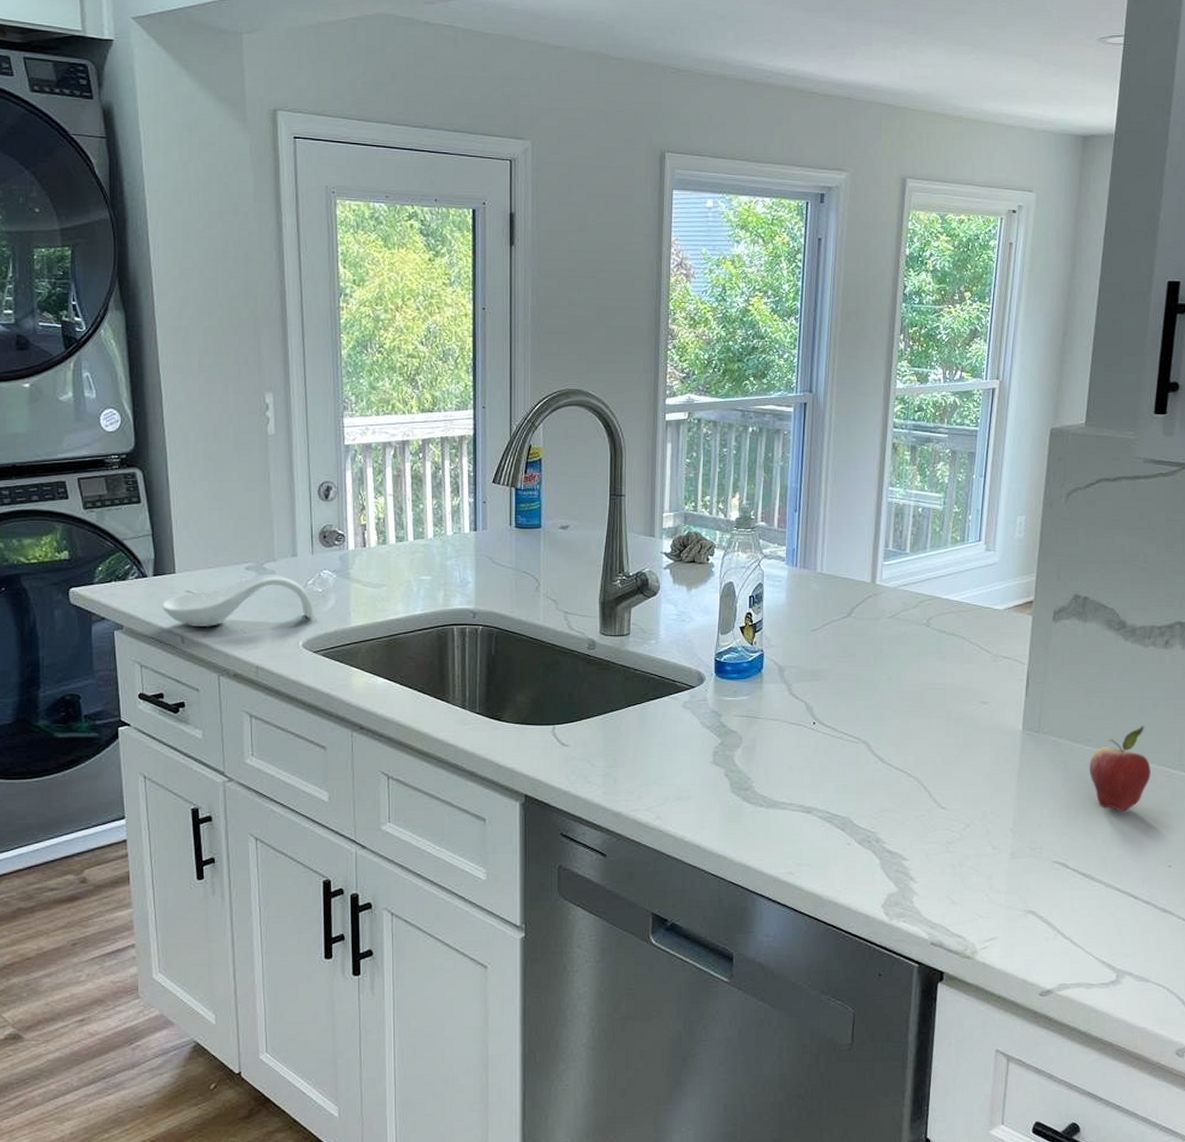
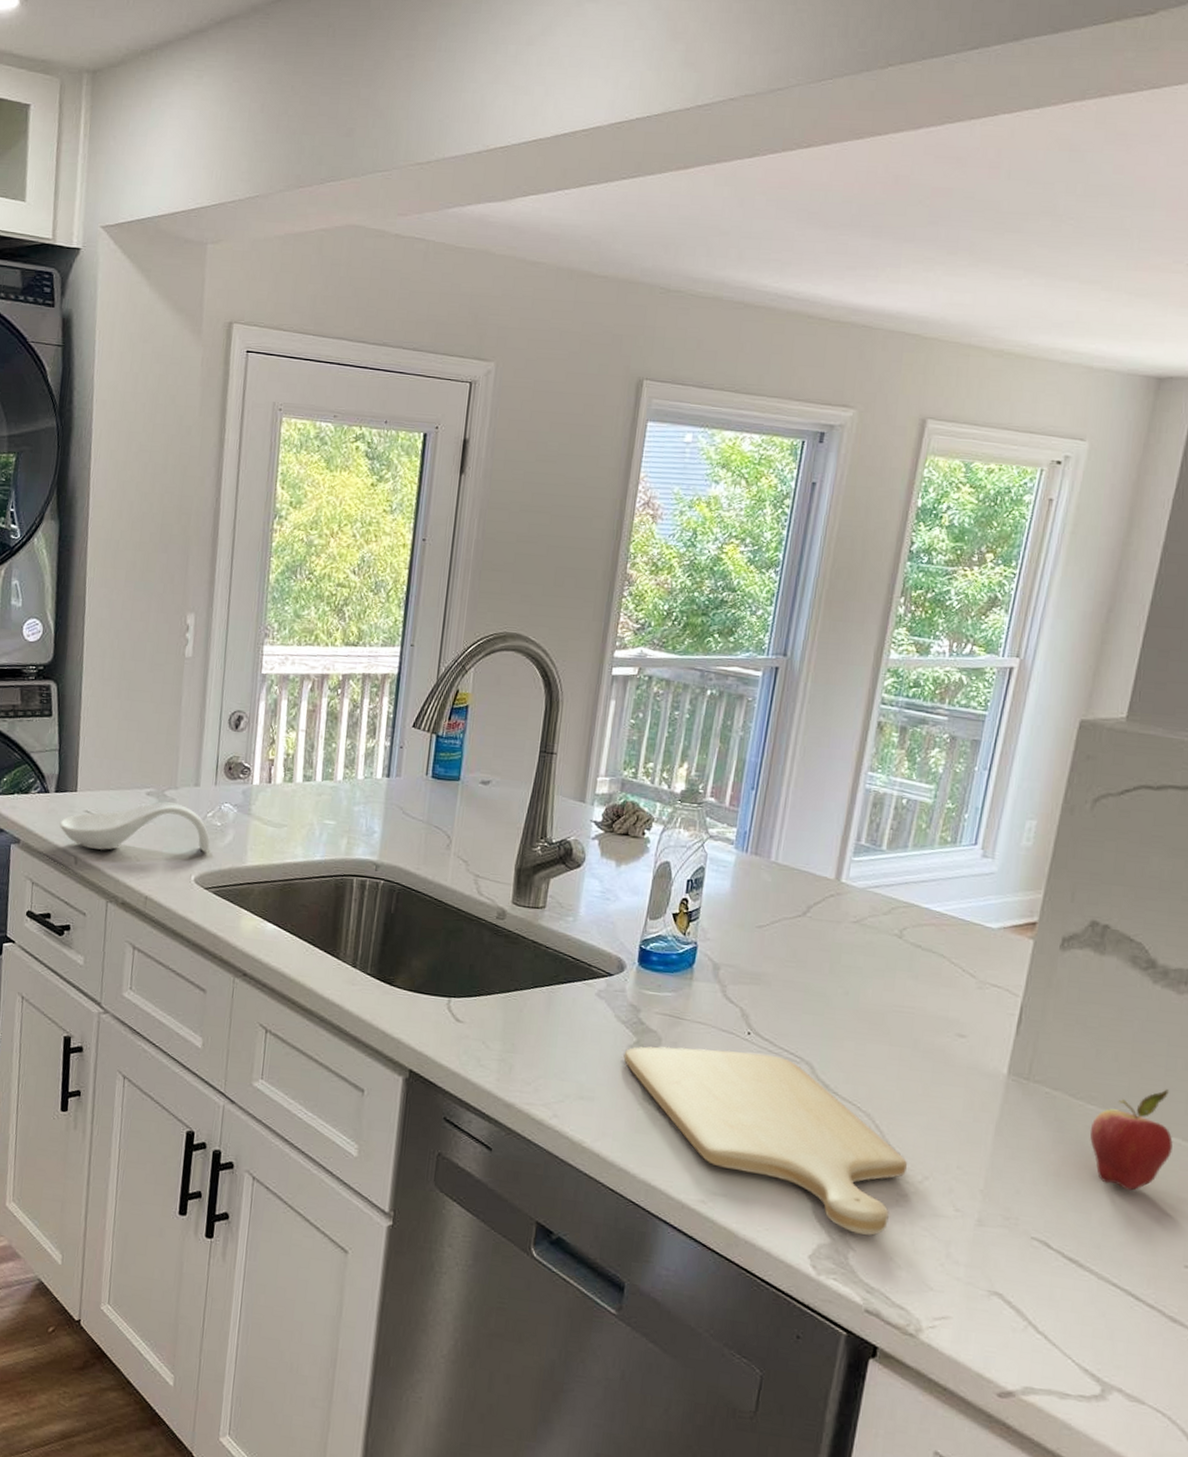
chopping board: none [711,739,952,881] -> present [623,1046,907,1236]

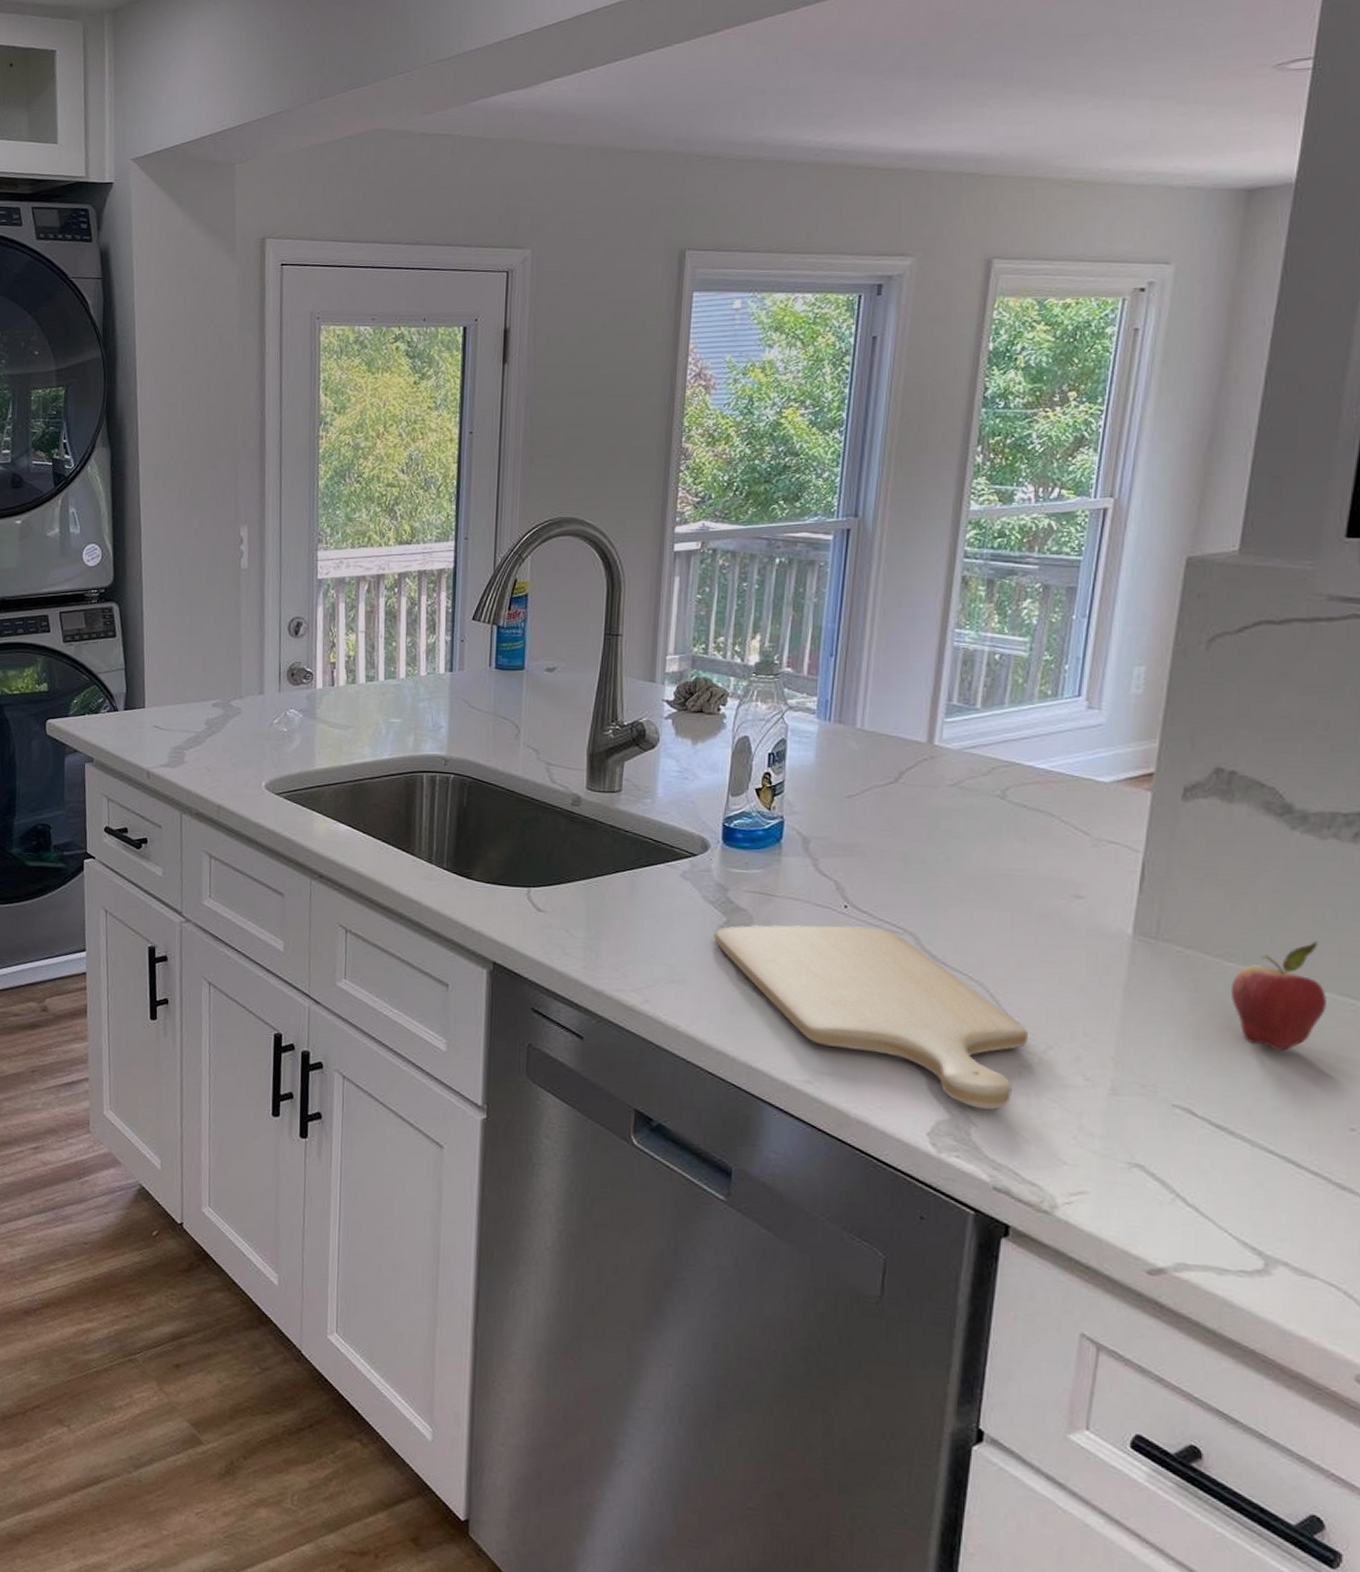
spoon rest: present [59,802,210,853] -> none [130,712,278,763]

